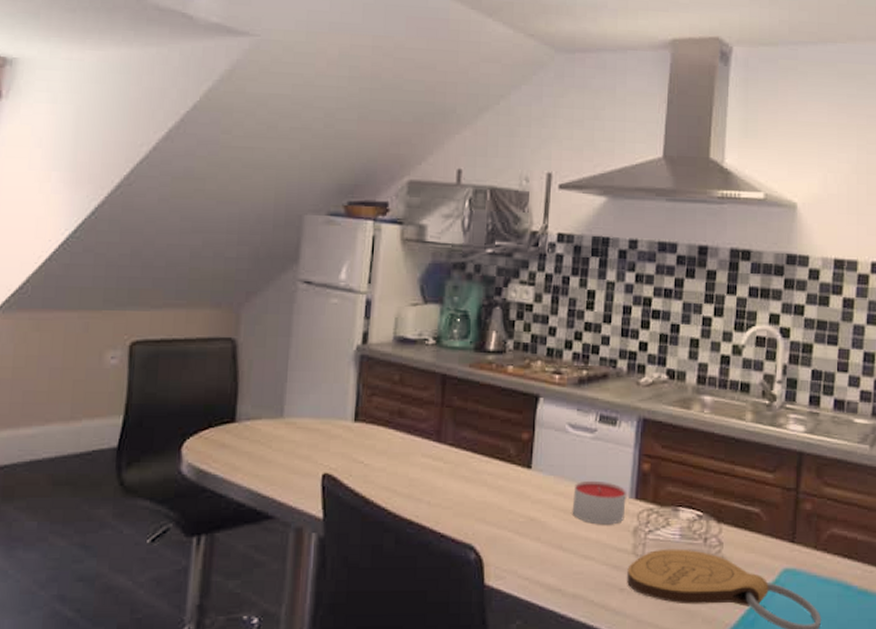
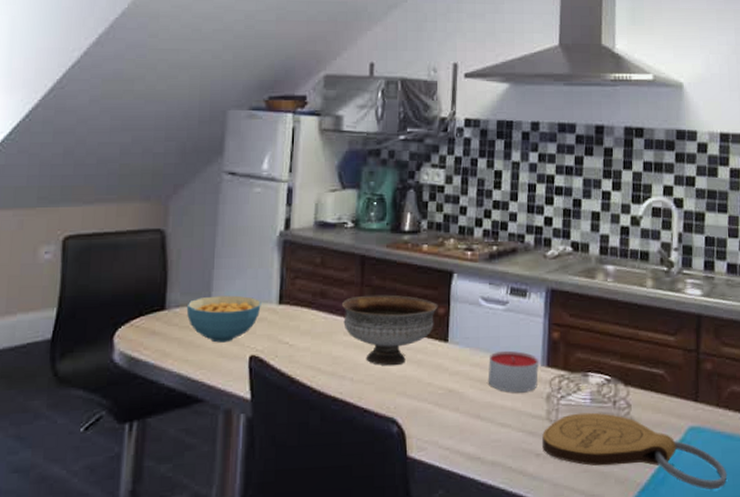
cereal bowl: none [257,410,336,459] -> present [186,295,261,343]
bowl: none [421,416,522,491] -> present [342,294,438,366]

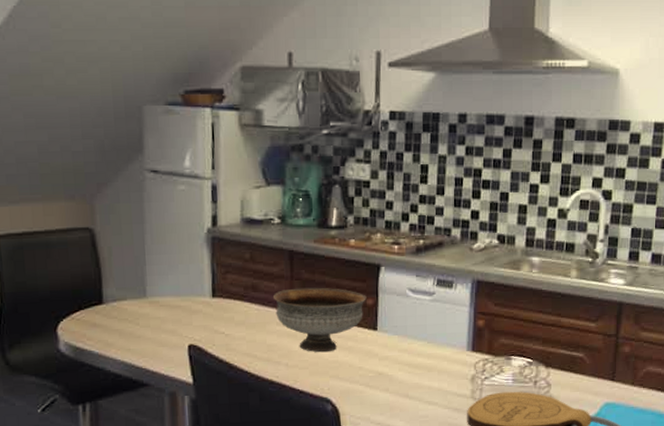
cereal bowl: present [186,295,261,343] -> none [123,289,195,334]
candle: present [488,350,538,393] -> none [415,337,464,375]

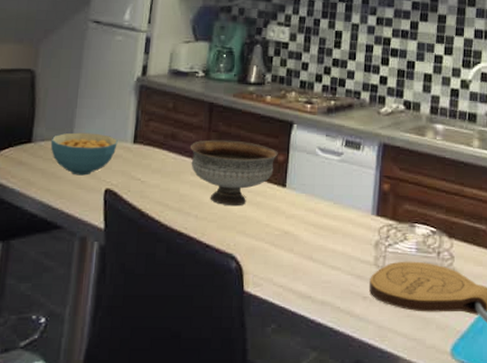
cereal bowl: none [123,289,195,334] -> present [50,132,118,176]

